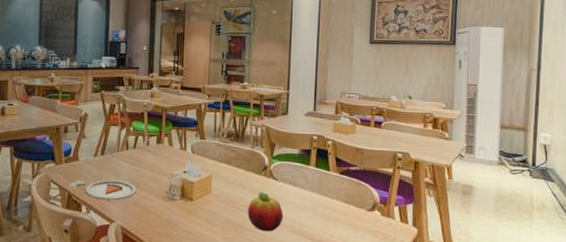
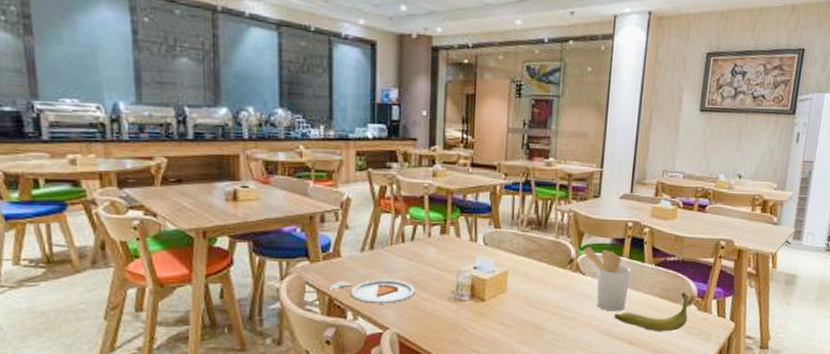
fruit: present [247,191,284,232] -> none [549,287,590,333]
utensil holder: none [275,156,319,214] -> present [583,246,632,312]
banana: none [305,198,373,235] -> present [614,292,689,332]

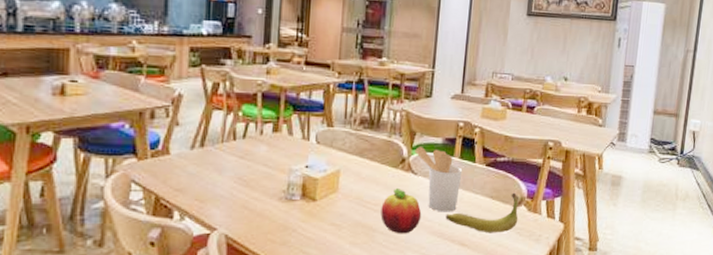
dinner plate: present [328,280,416,304] -> none [155,178,246,204]
fruit: none [549,287,590,333] -> present [380,187,422,234]

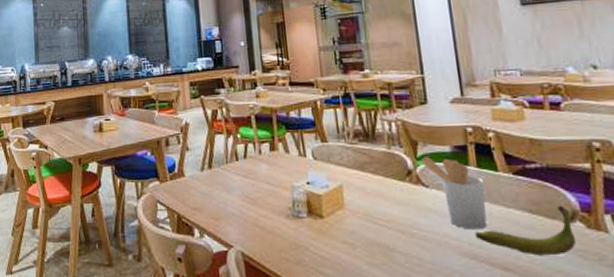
fruit: present [380,187,422,234] -> none [395,202,445,255]

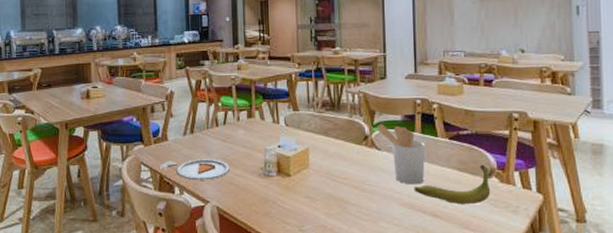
dinner plate: none [176,197,254,222] -> present [159,159,230,181]

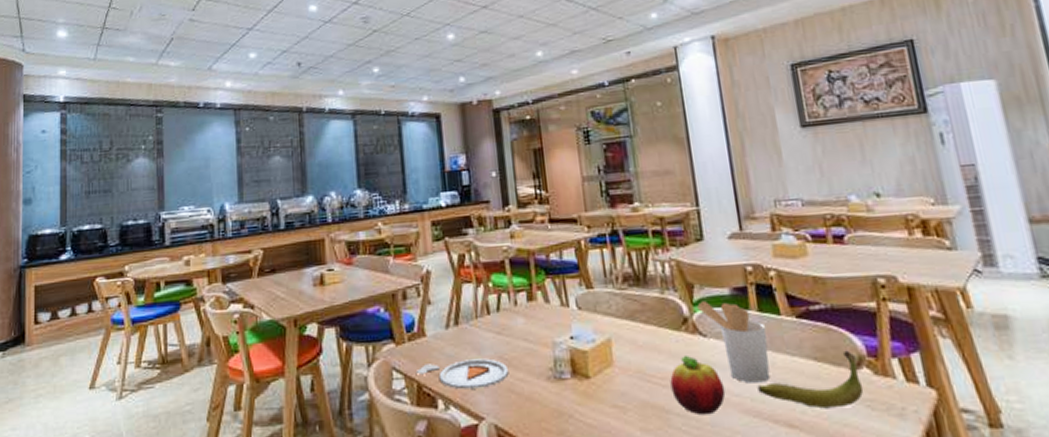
fruit: none [350,162,390,206] -> present [670,354,726,416]

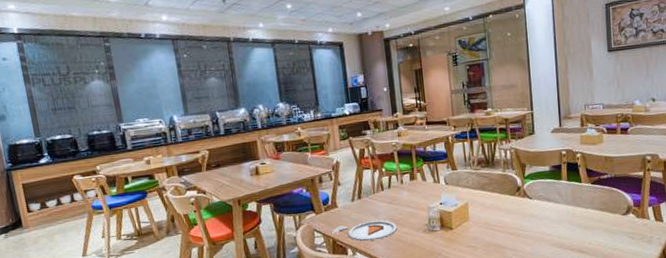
fruit: present [670,354,726,416] -> none [506,211,542,249]
utensil holder: present [697,300,771,383] -> none [527,175,572,227]
banana: present [757,350,864,409] -> none [562,203,629,240]

